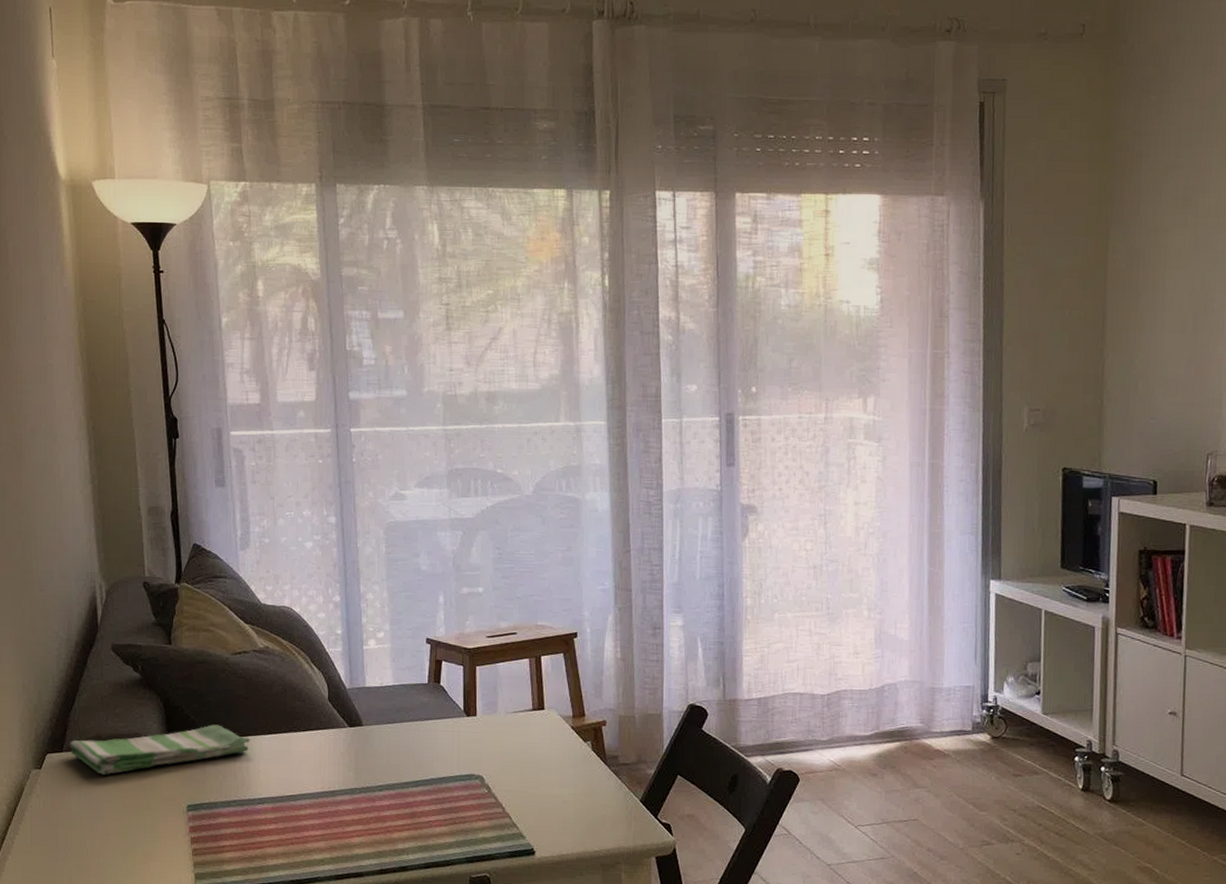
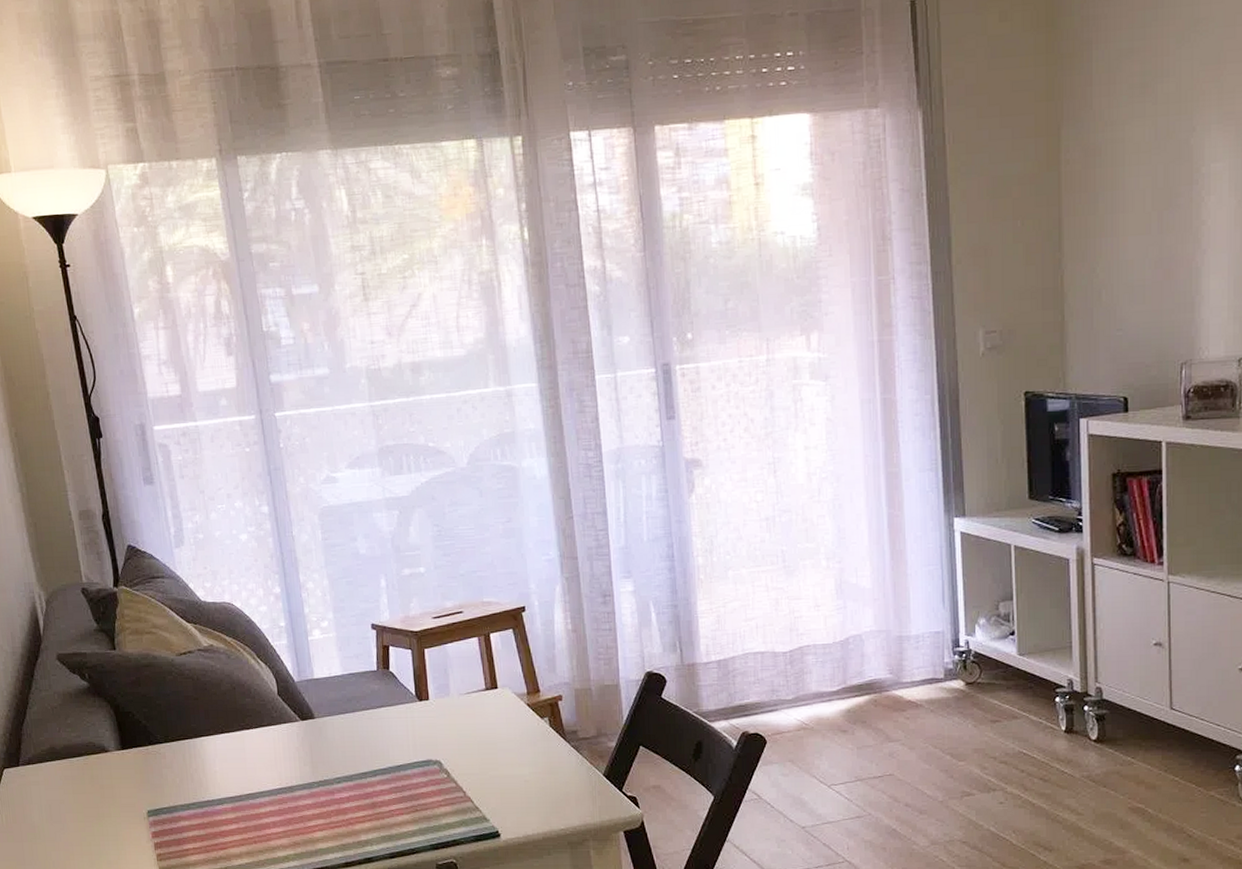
dish towel: present [70,724,250,775] -> none [25,728,203,786]

